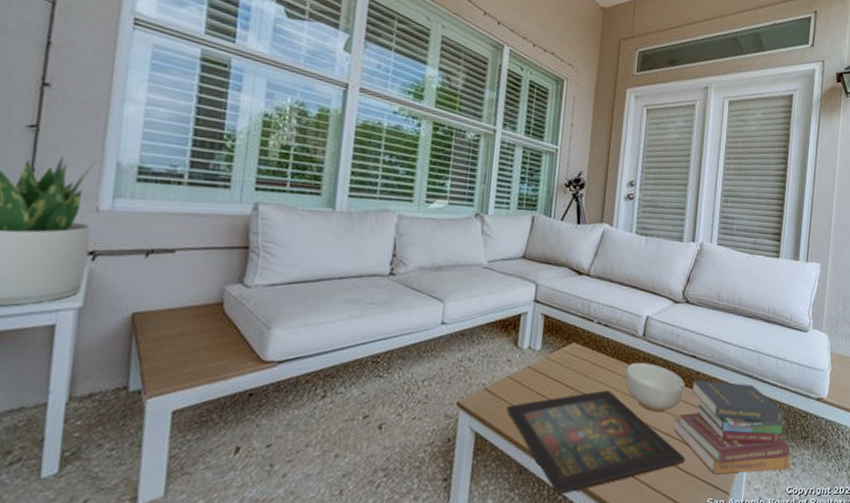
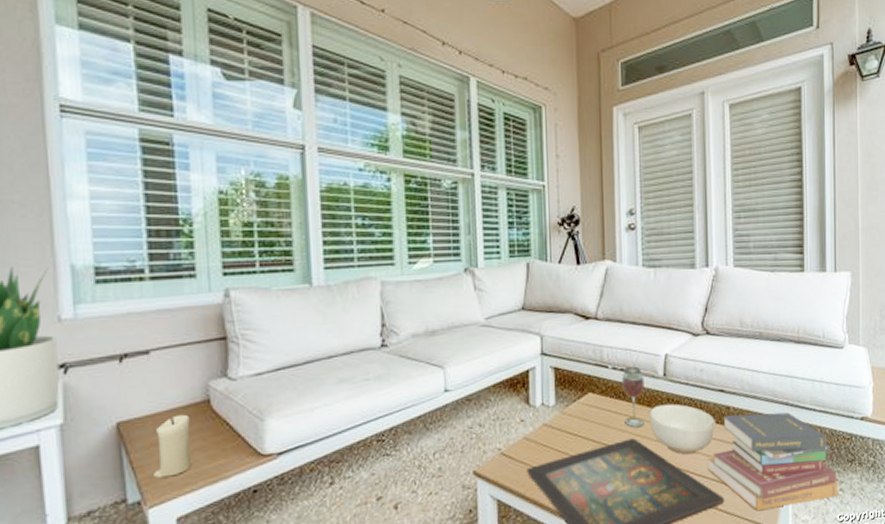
candle: none [156,313,202,371] -> present [152,414,192,478]
wineglass: none [602,323,625,381] -> present [622,366,645,428]

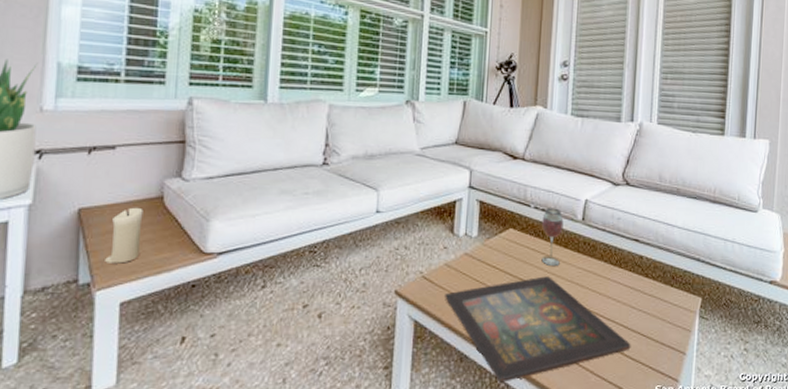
bowl: present [648,403,715,455] -> none [564,247,628,298]
books: present [708,412,839,512] -> none [617,264,743,361]

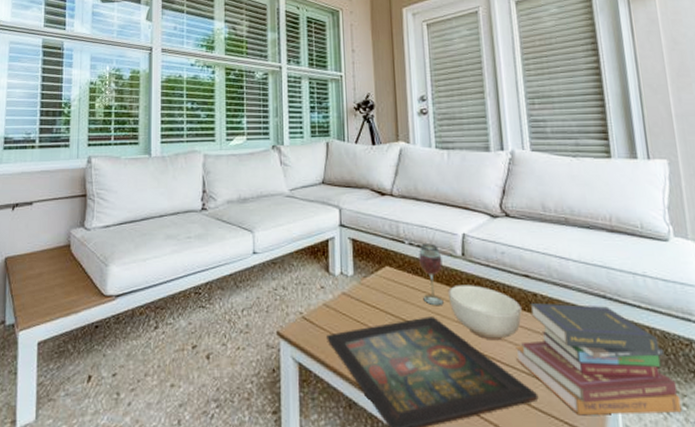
candle: present [103,207,143,264] -> none [24,255,55,306]
bowl: none [564,247,628,298] -> present [447,284,522,341]
books: none [617,264,743,361] -> present [516,302,682,416]

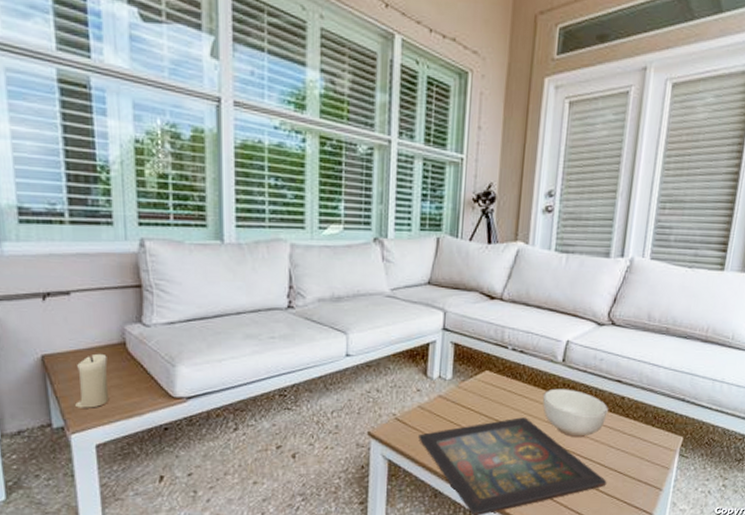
candle: none [24,255,55,306] -> present [74,353,110,408]
wineglass: present [419,243,444,306] -> none [518,349,543,408]
books: present [516,302,682,416] -> none [594,404,723,496]

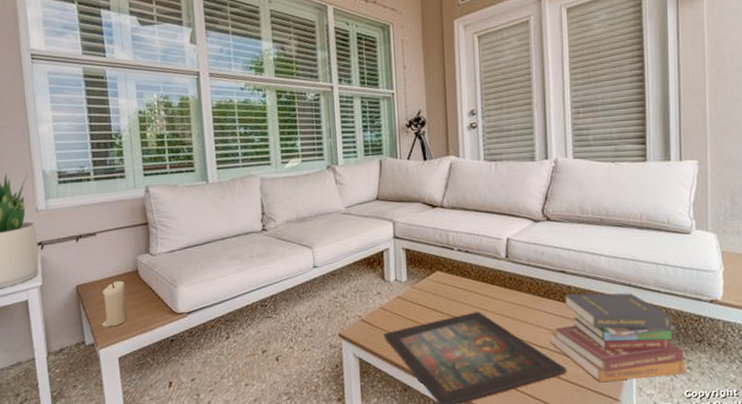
bowl: present [542,388,608,438] -> none [492,282,557,328]
books: none [594,404,723,496] -> present [550,293,686,383]

